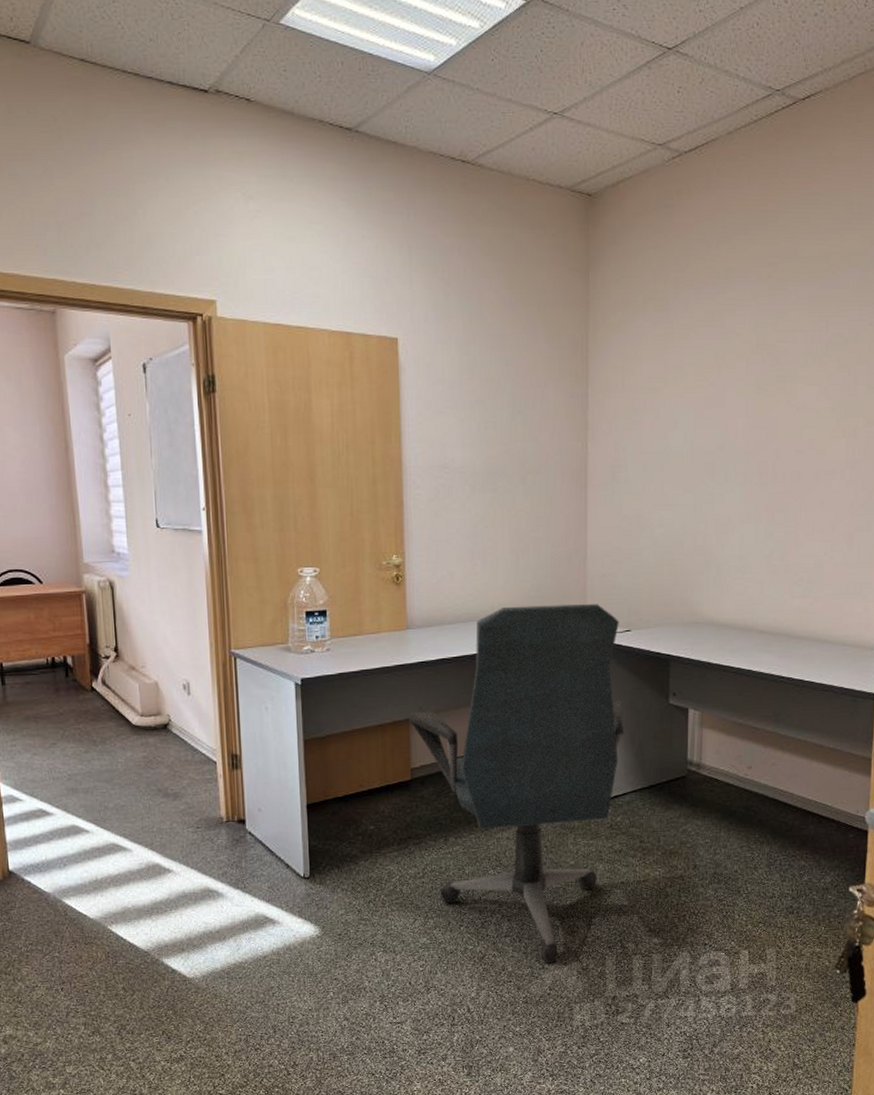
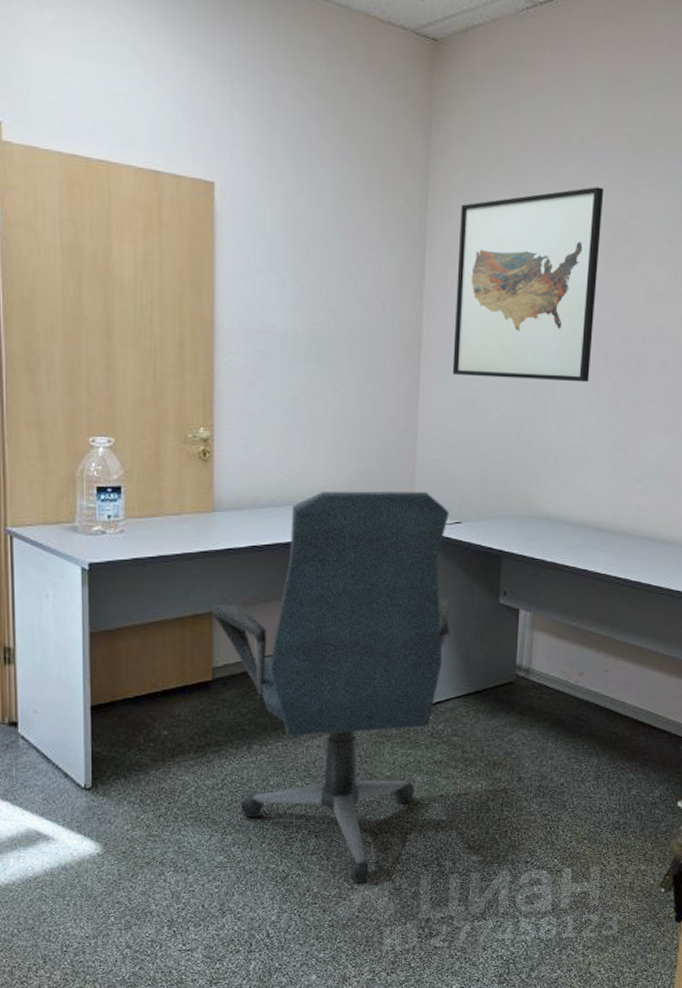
wall art: none [617,315,753,497] -> present [452,187,604,383]

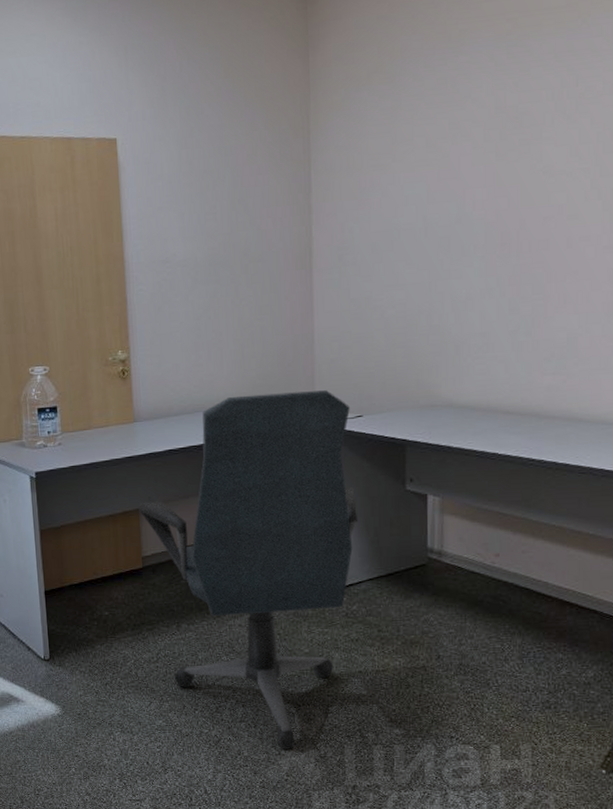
wall art: present [452,187,604,383] -> none [342,77,490,279]

